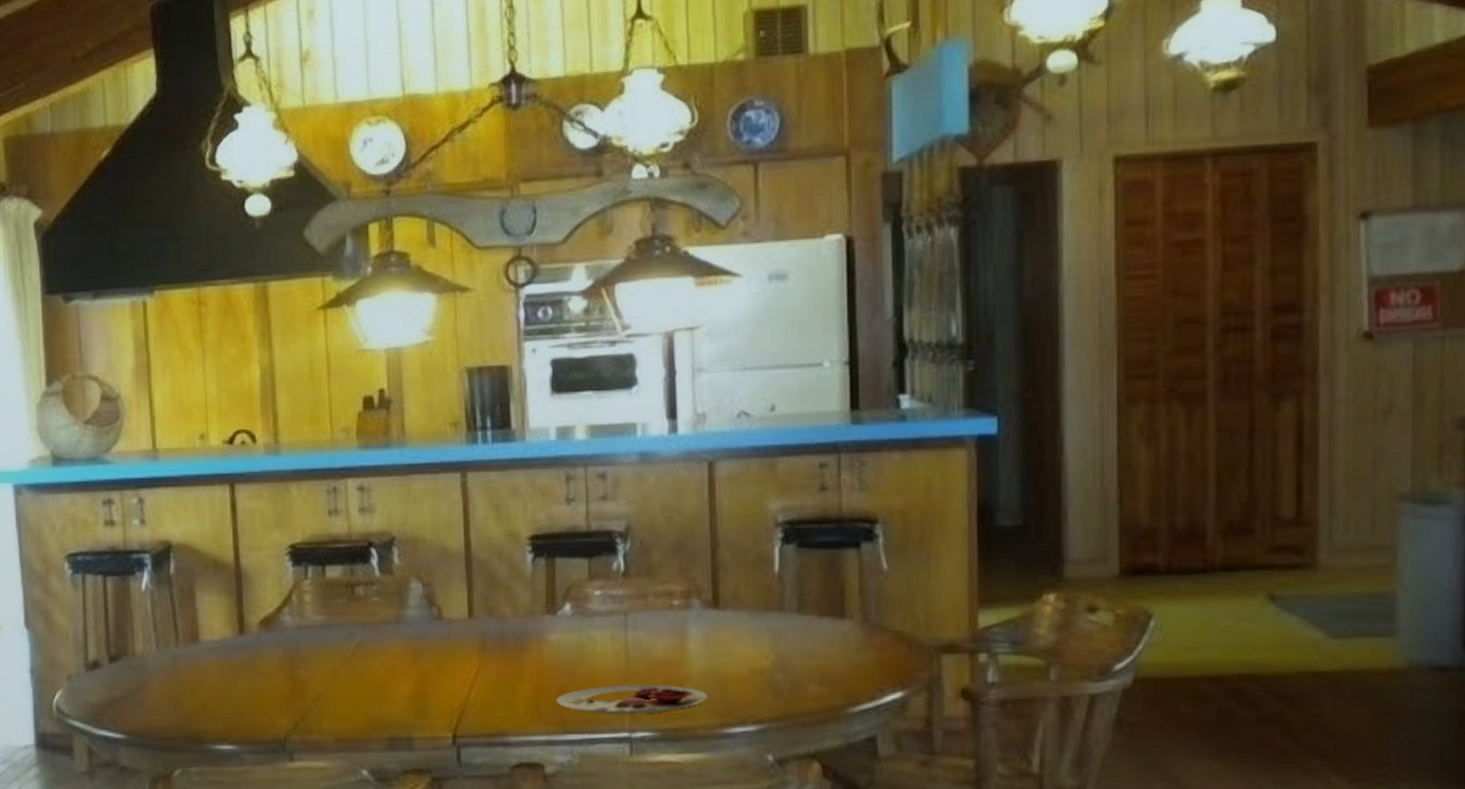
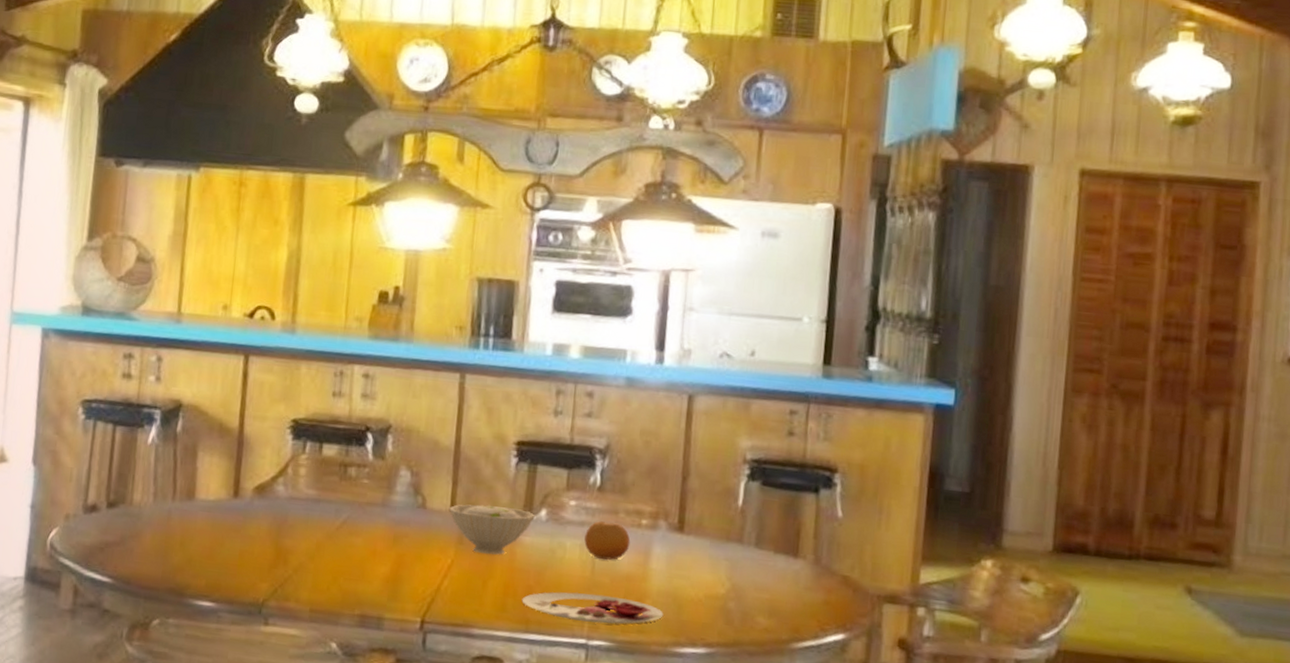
bowl: none [467,607,559,657] -> present [449,504,535,555]
fruit: none [614,608,664,647] -> present [584,521,631,560]

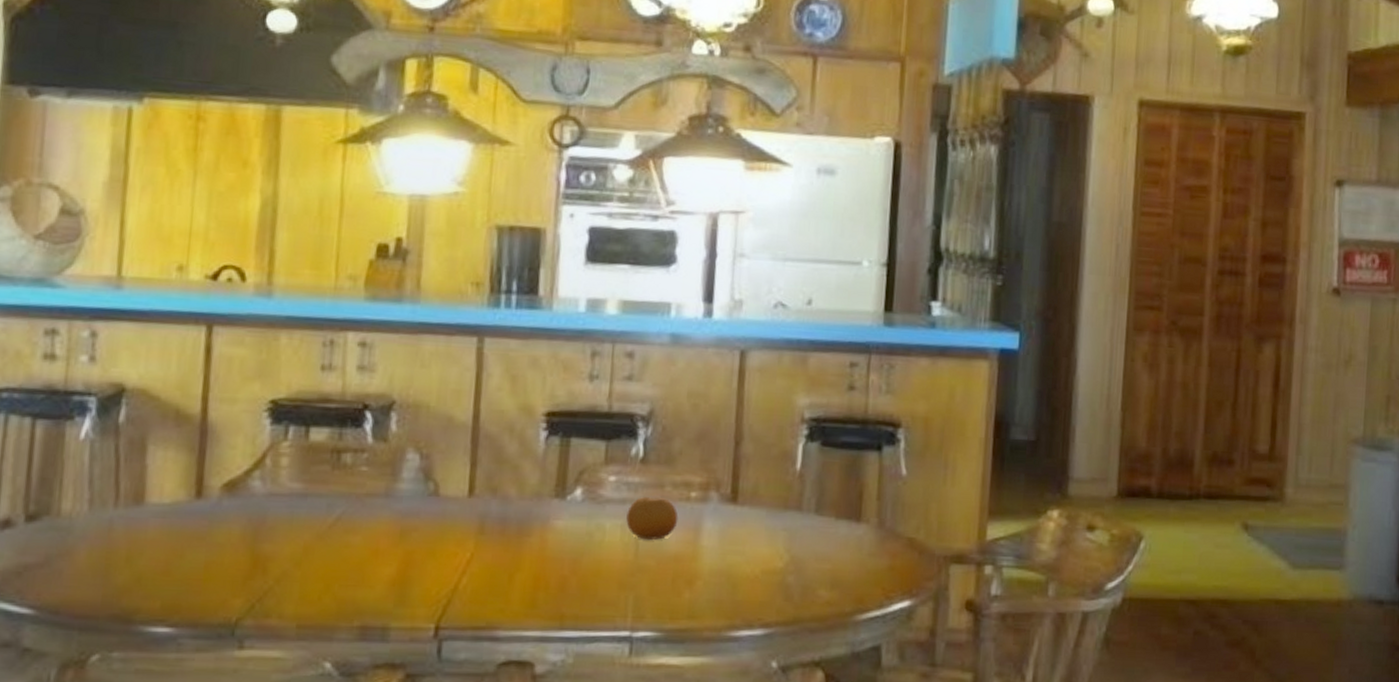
bowl: present [449,504,535,555] -> none [466,487,569,544]
plate: present [521,592,664,625] -> none [555,579,717,612]

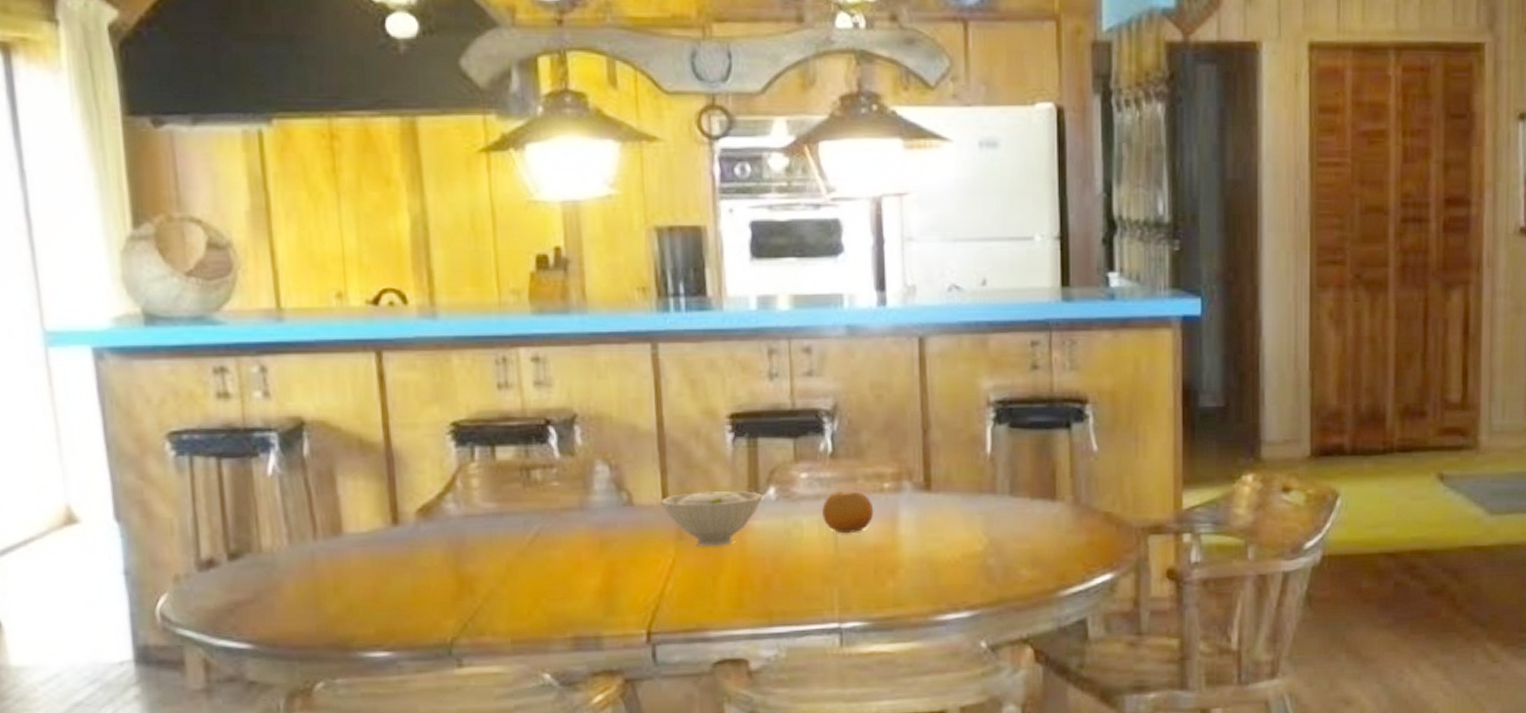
bowl: none [466,487,569,544] -> present [660,491,762,546]

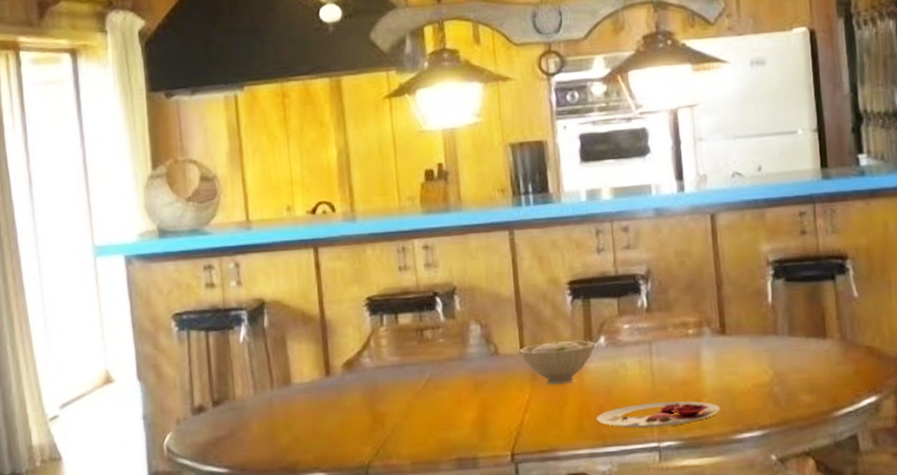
plate: none [760,571,920,605] -> present [596,401,721,428]
fruit: present [822,491,874,533] -> none [641,337,682,371]

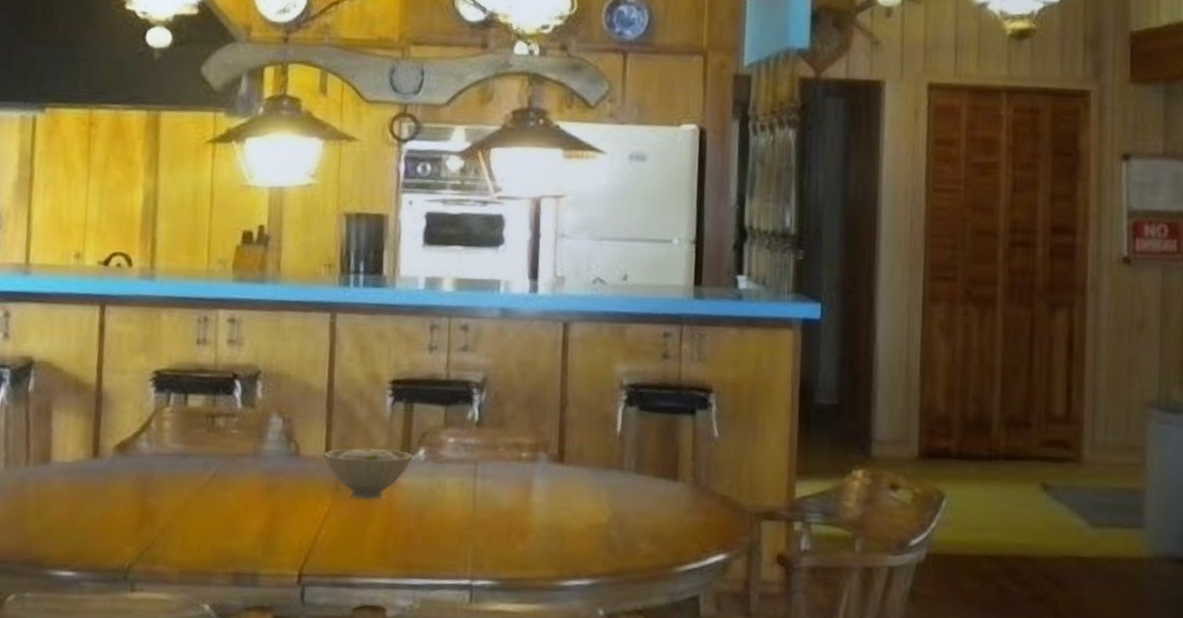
plate: present [596,401,721,428] -> none [402,532,547,562]

